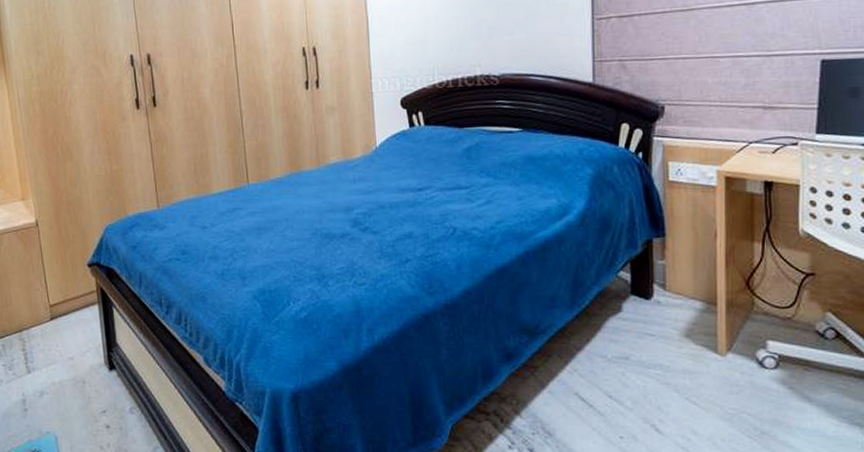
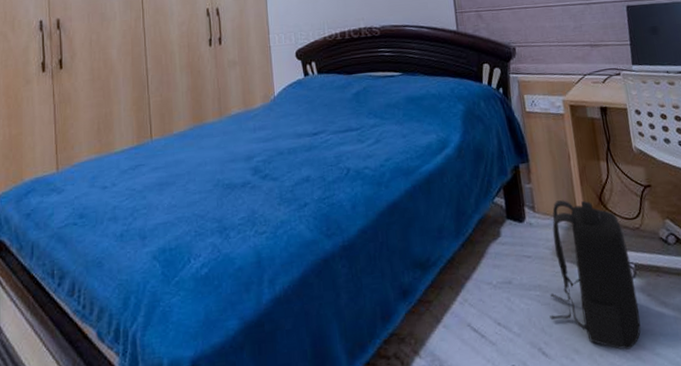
backpack: none [668,281,776,438] -> present [549,200,641,350]

